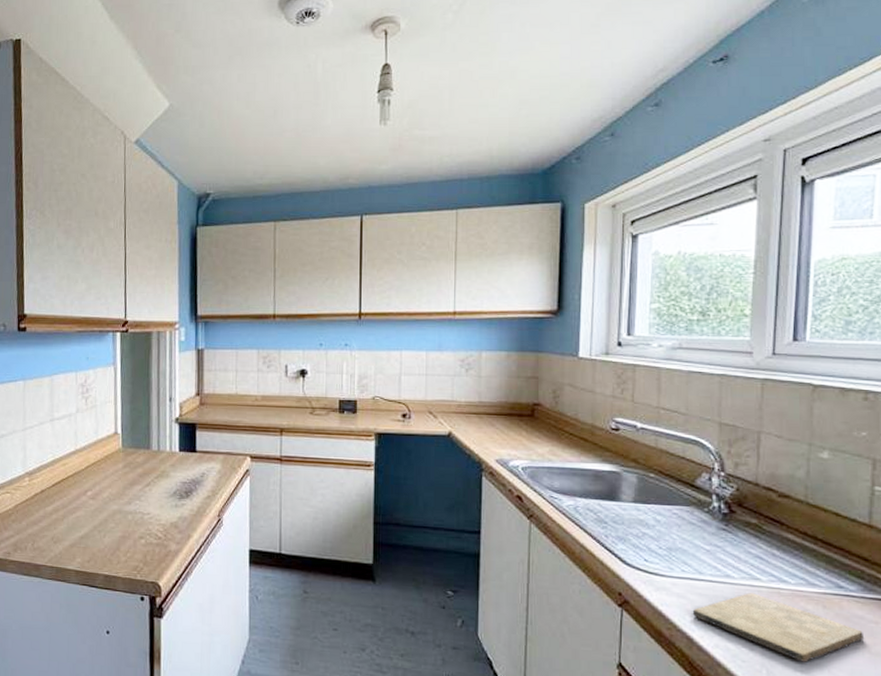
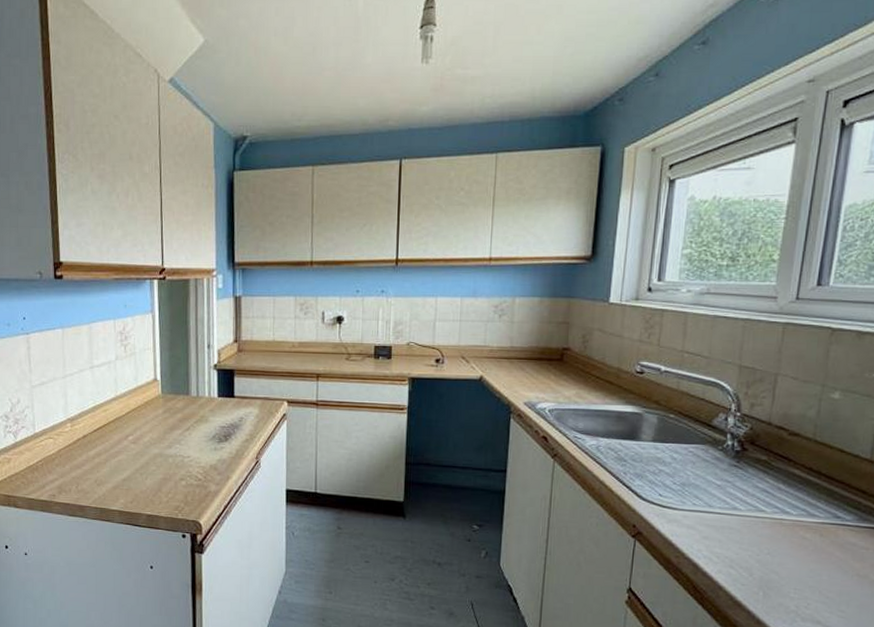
cutting board: present [692,593,865,662] -> none [699,523,855,585]

